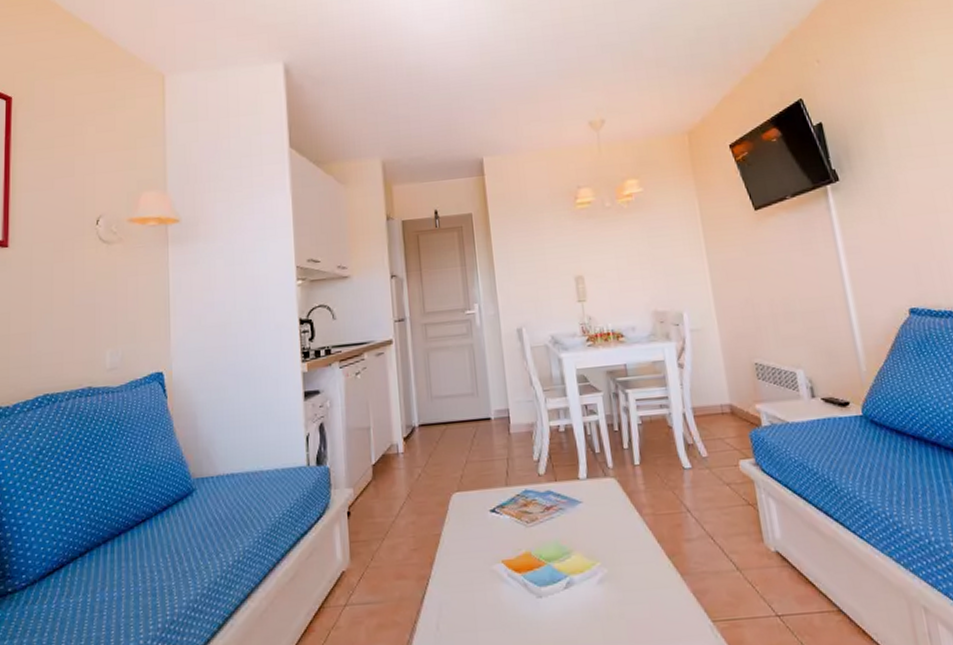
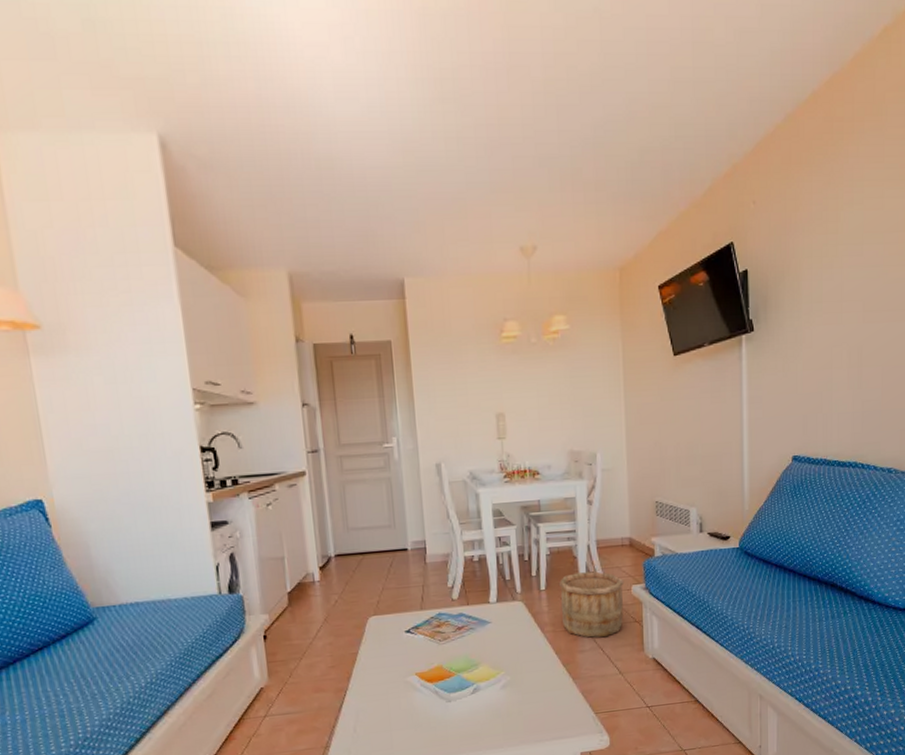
wooden bucket: none [654,443,734,523] -> present [558,571,625,638]

